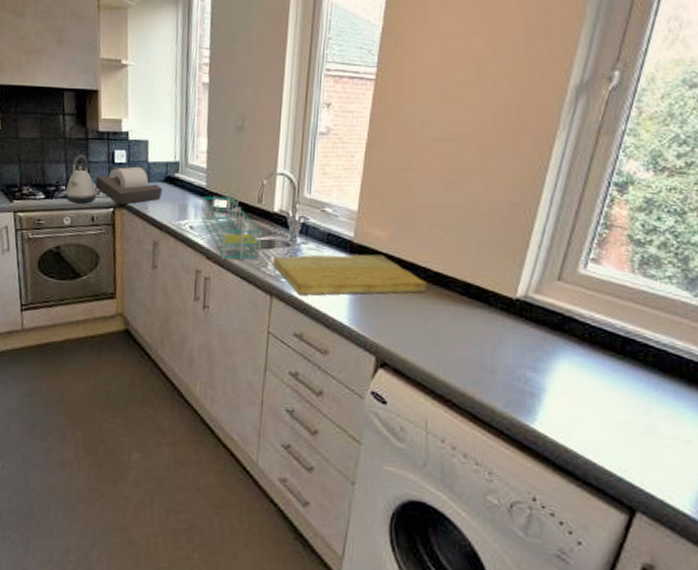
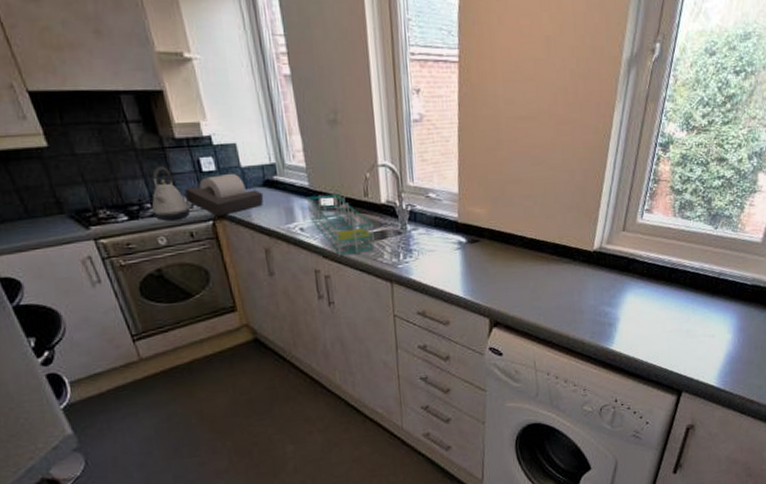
cutting board: present [273,254,427,295] -> none [388,230,525,277]

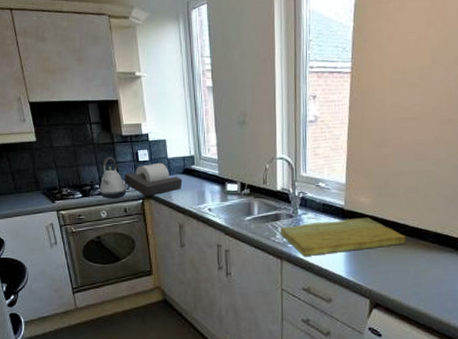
dish rack: present [306,193,375,256] -> none [215,181,269,234]
cutting board: none [388,230,525,277] -> present [280,217,406,256]

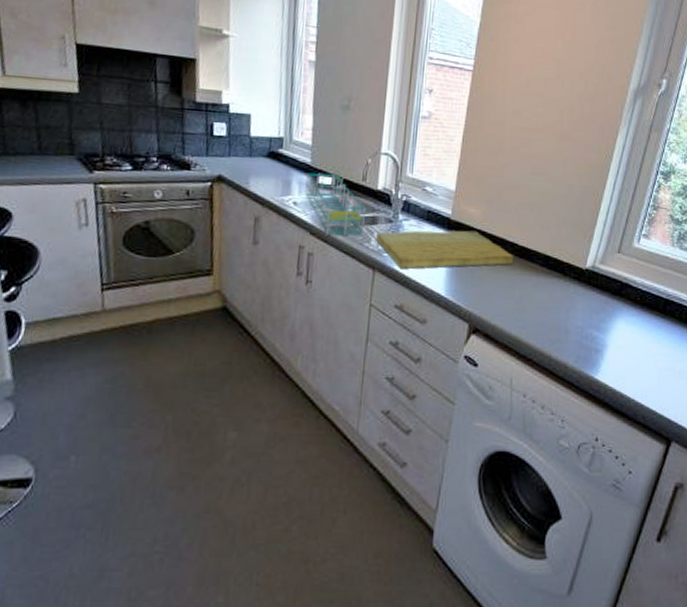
kettle: present [99,156,127,199] -> none [155,124,193,177]
paper towel holder: present [125,162,183,196] -> none [191,140,266,179]
dish rack: none [215,181,269,234] -> present [305,173,366,235]

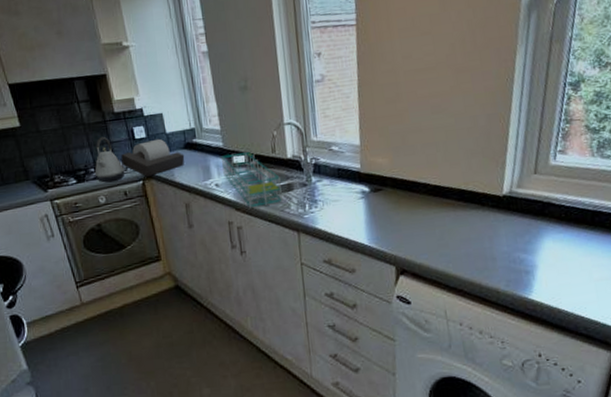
kettle: none [155,124,193,177] -> present [94,136,125,183]
paper towel holder: none [191,140,266,179] -> present [121,138,185,177]
cutting board: present [376,230,514,269] -> none [294,179,429,226]

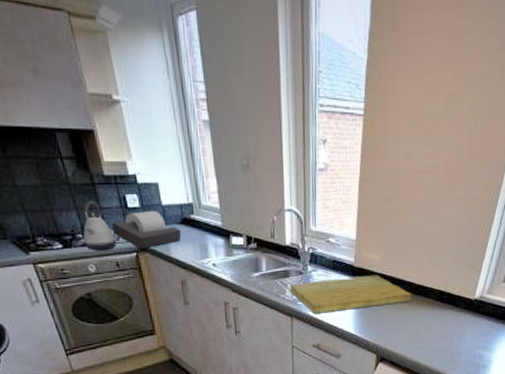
dish rack: present [220,151,283,208] -> none [219,234,279,291]
cutting board: none [294,179,429,226] -> present [290,275,412,314]

